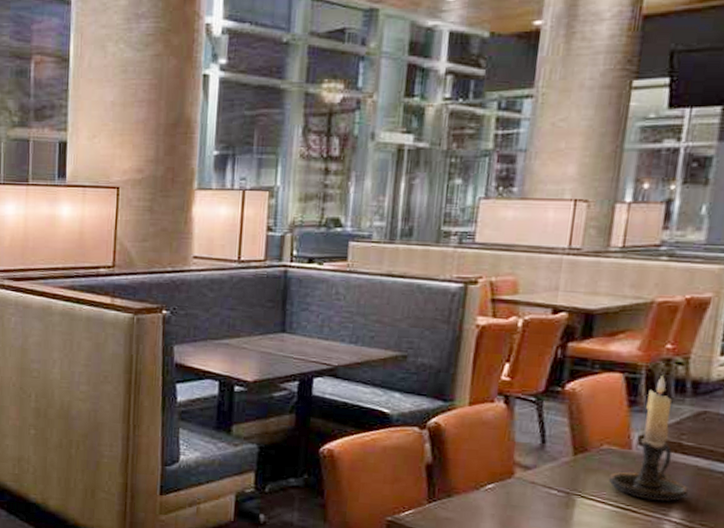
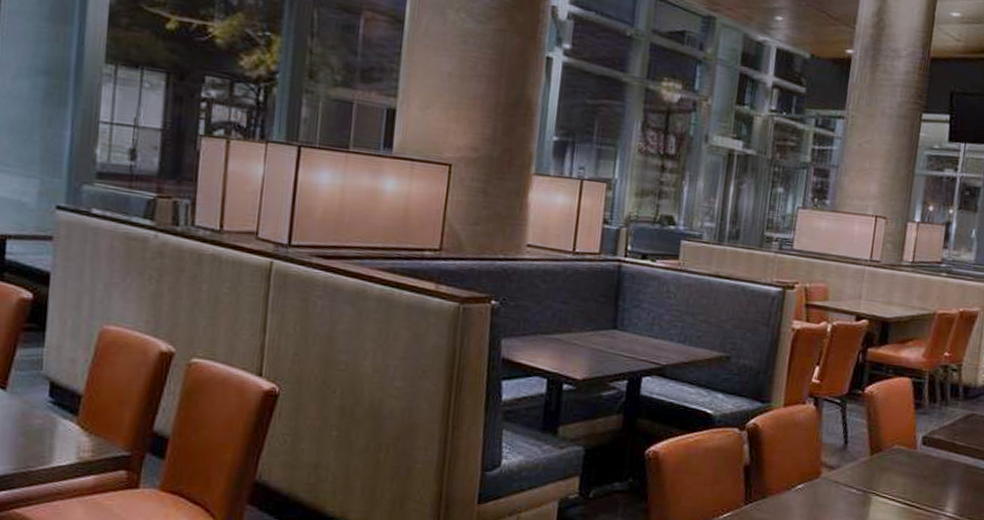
candle holder: present [609,374,689,503] -> none [898,380,960,498]

